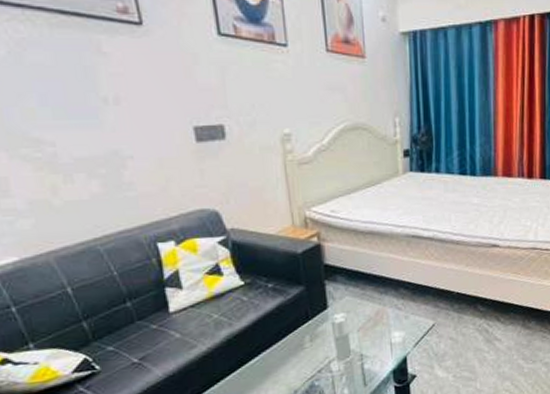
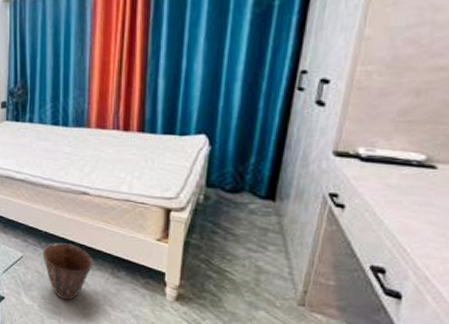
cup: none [455,301,506,363] -> present [42,243,94,301]

